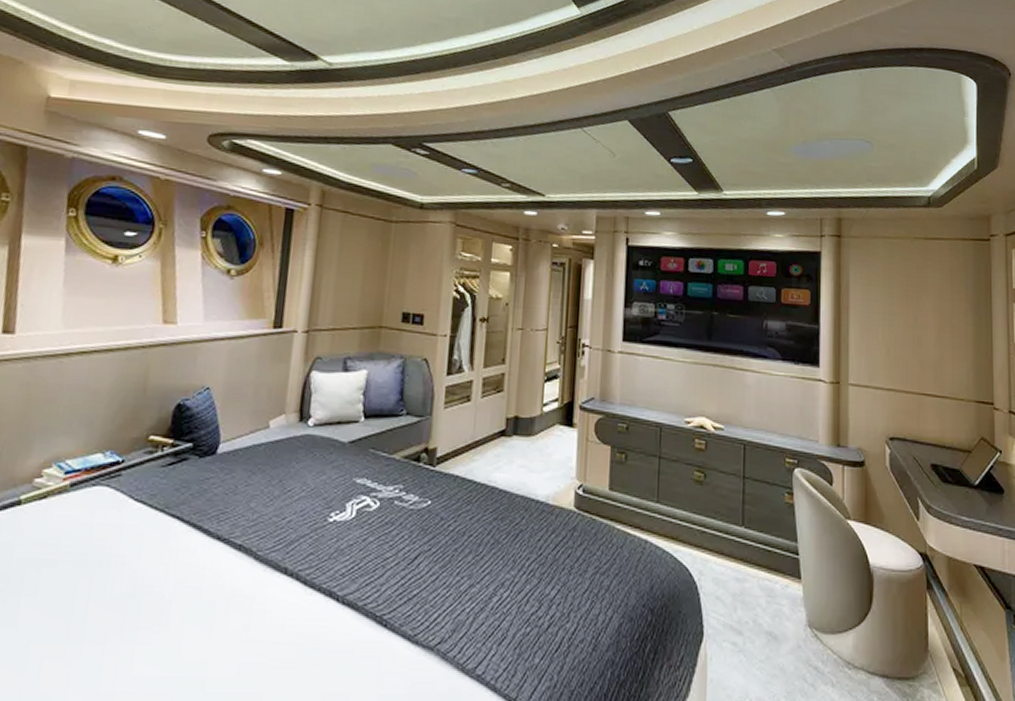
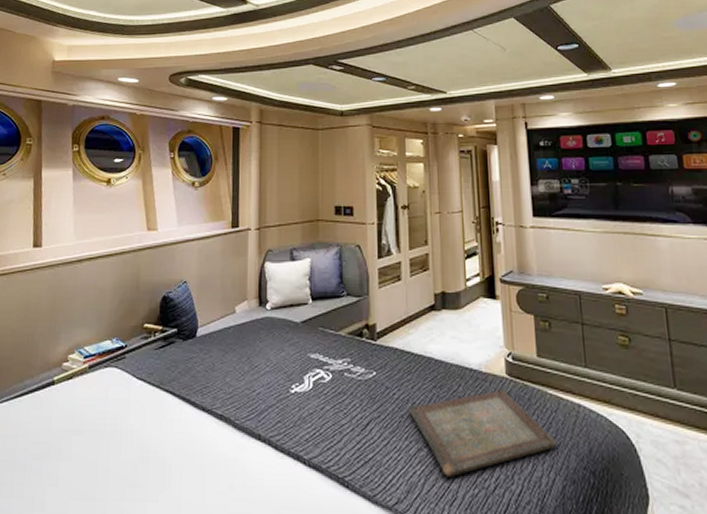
serving tray: none [464,523,620,614] -> present [409,389,558,477]

